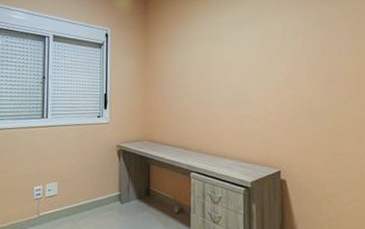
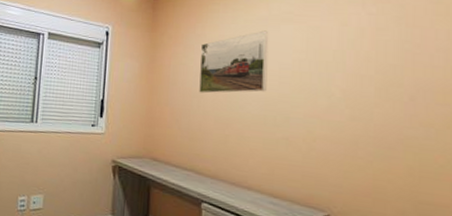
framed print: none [184,31,234,84] -> present [199,30,269,94]

